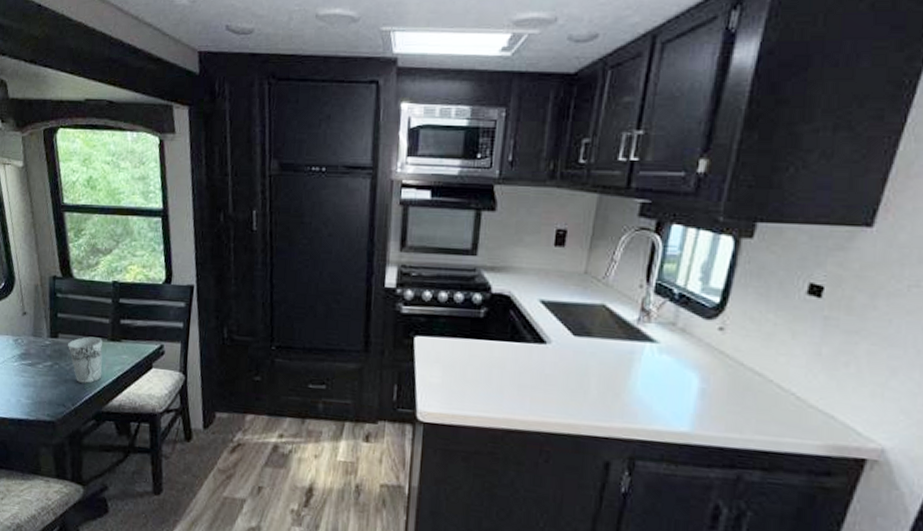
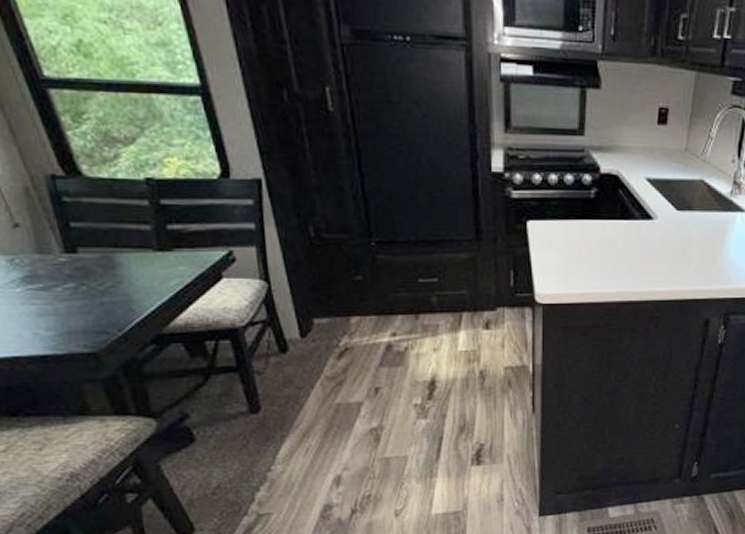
cup: present [68,336,103,383] -> none [95,248,154,304]

